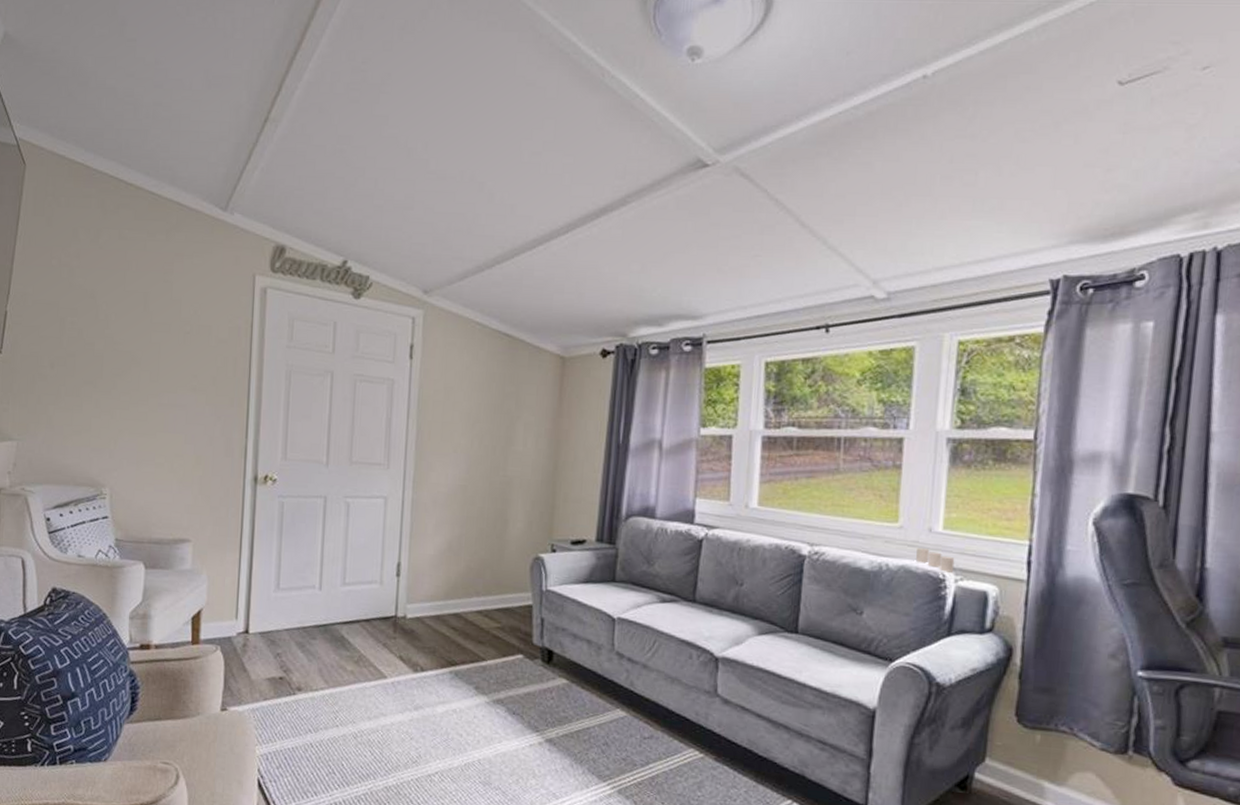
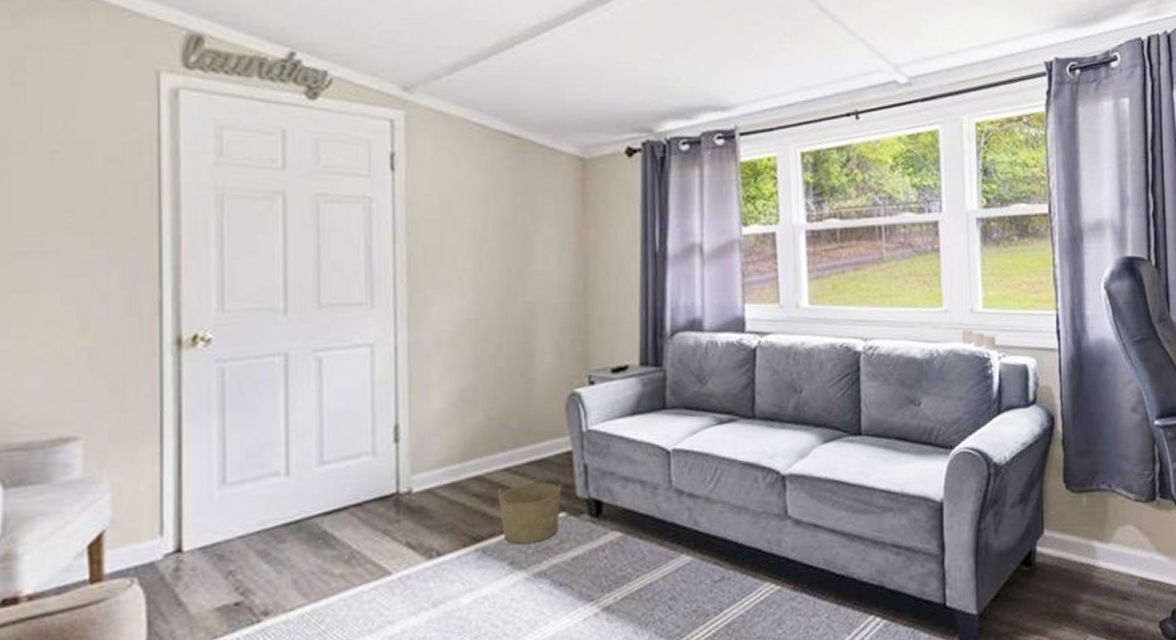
basket: none [470,625,522,676] -> present [498,482,562,545]

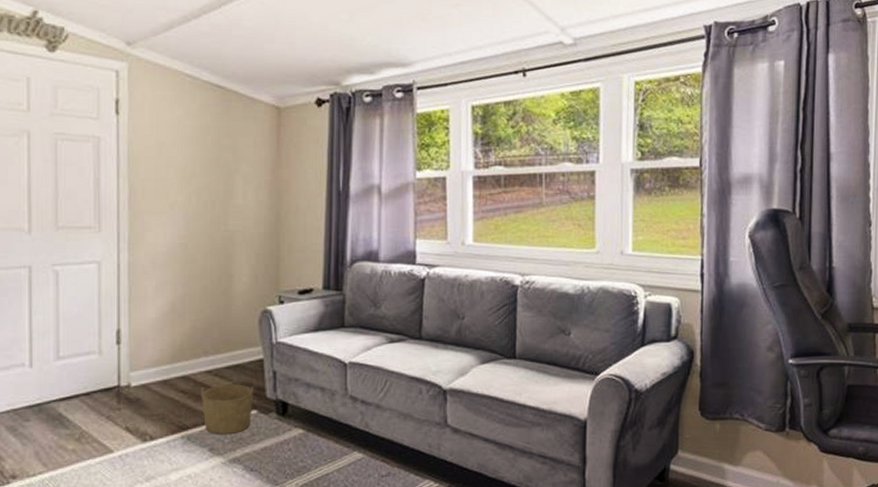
candle: present [962,330,997,351] -> none [612,270,643,289]

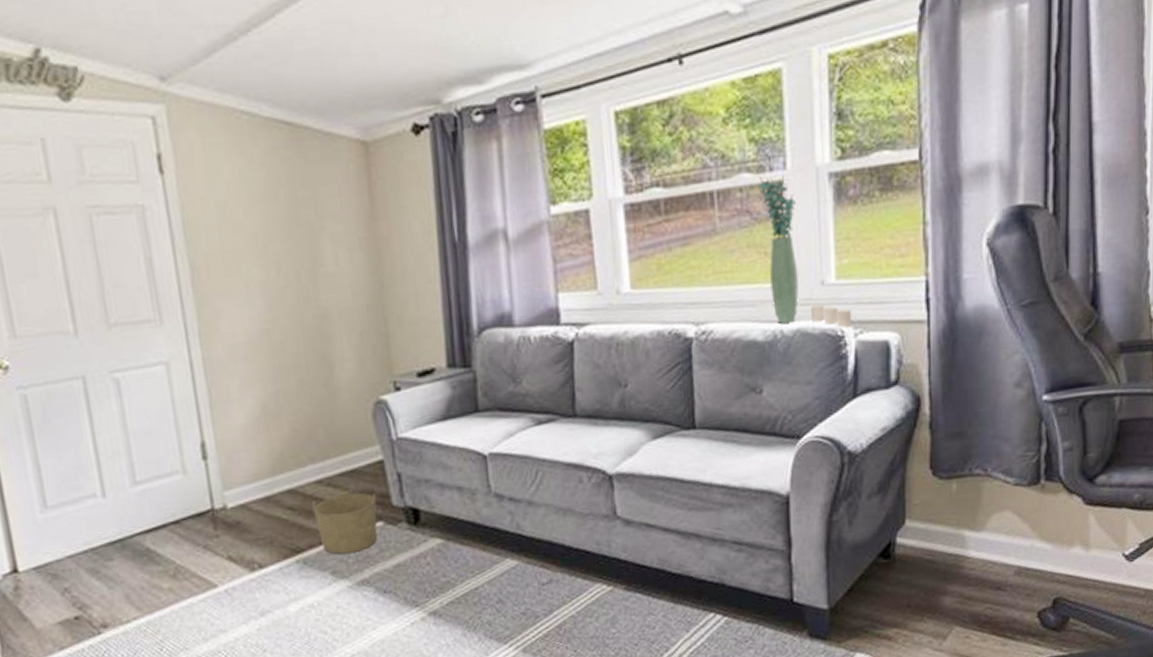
vase: none [577,167,605,282] -> present [759,175,799,325]
candle: none [612,270,643,289] -> present [811,305,852,328]

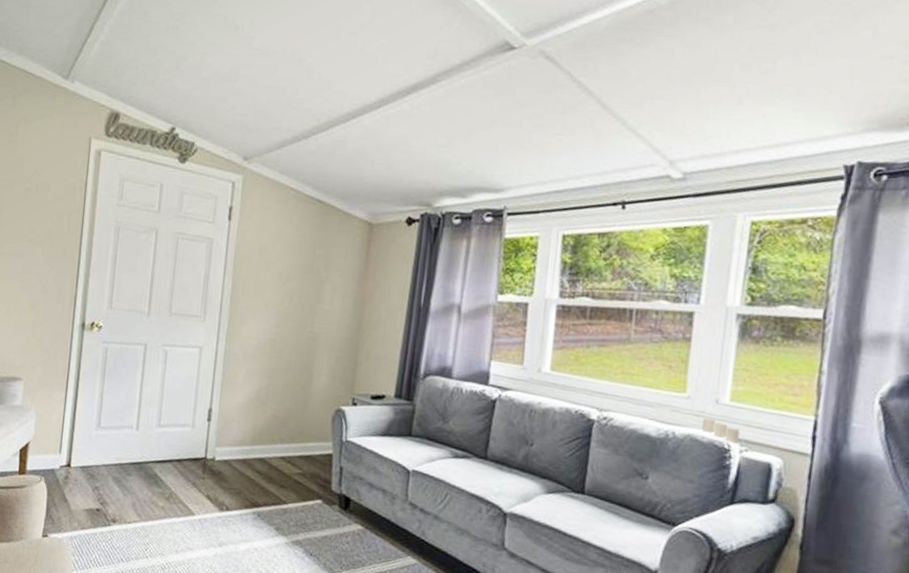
basket: present [311,492,378,555] -> none [273,470,322,518]
vase: present [759,175,799,325] -> none [669,306,704,429]

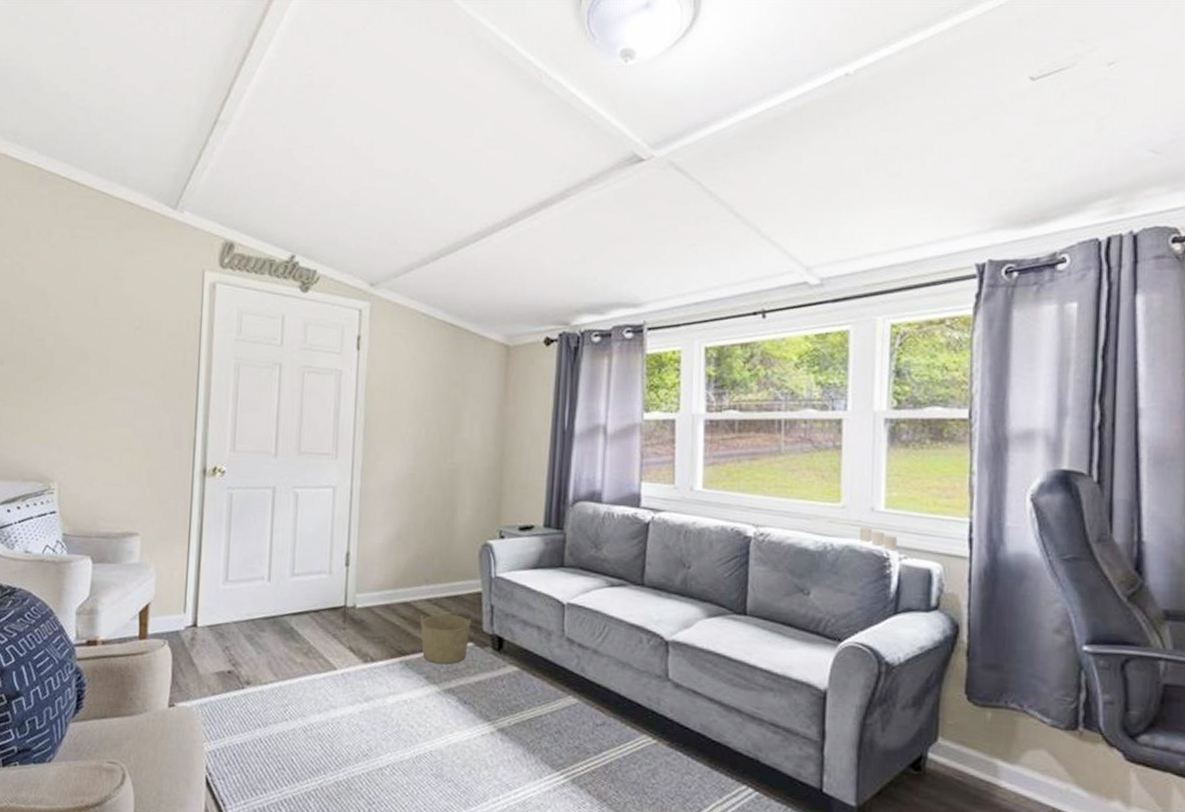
basket: none [273,470,322,518] -> present [420,614,472,665]

